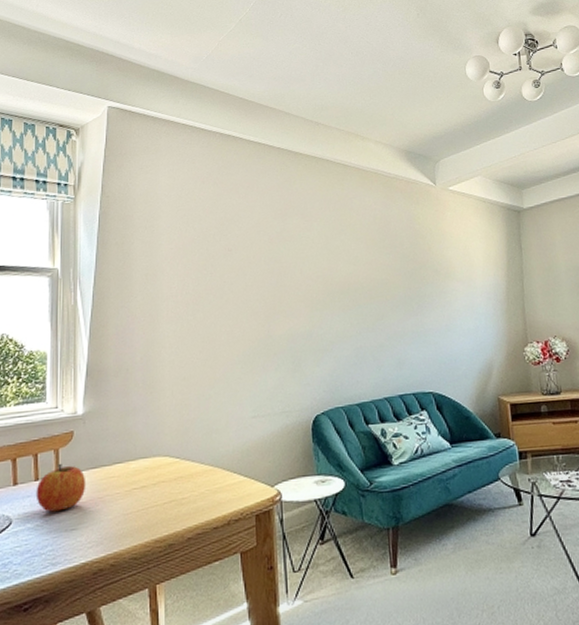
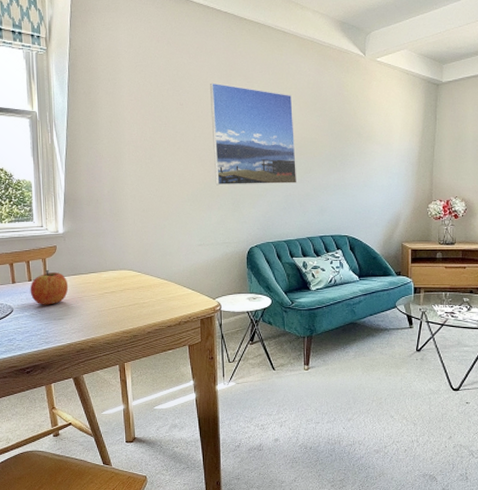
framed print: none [262,223,369,342] -> present [209,82,297,186]

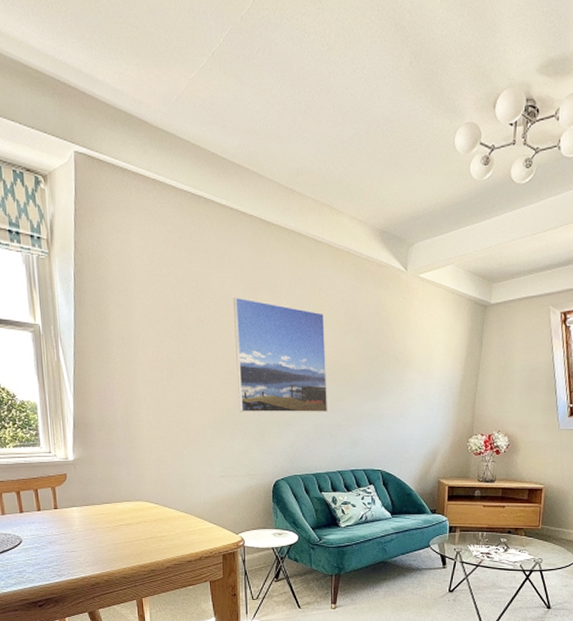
apple: present [30,270,69,305] -> none [39,500,81,537]

